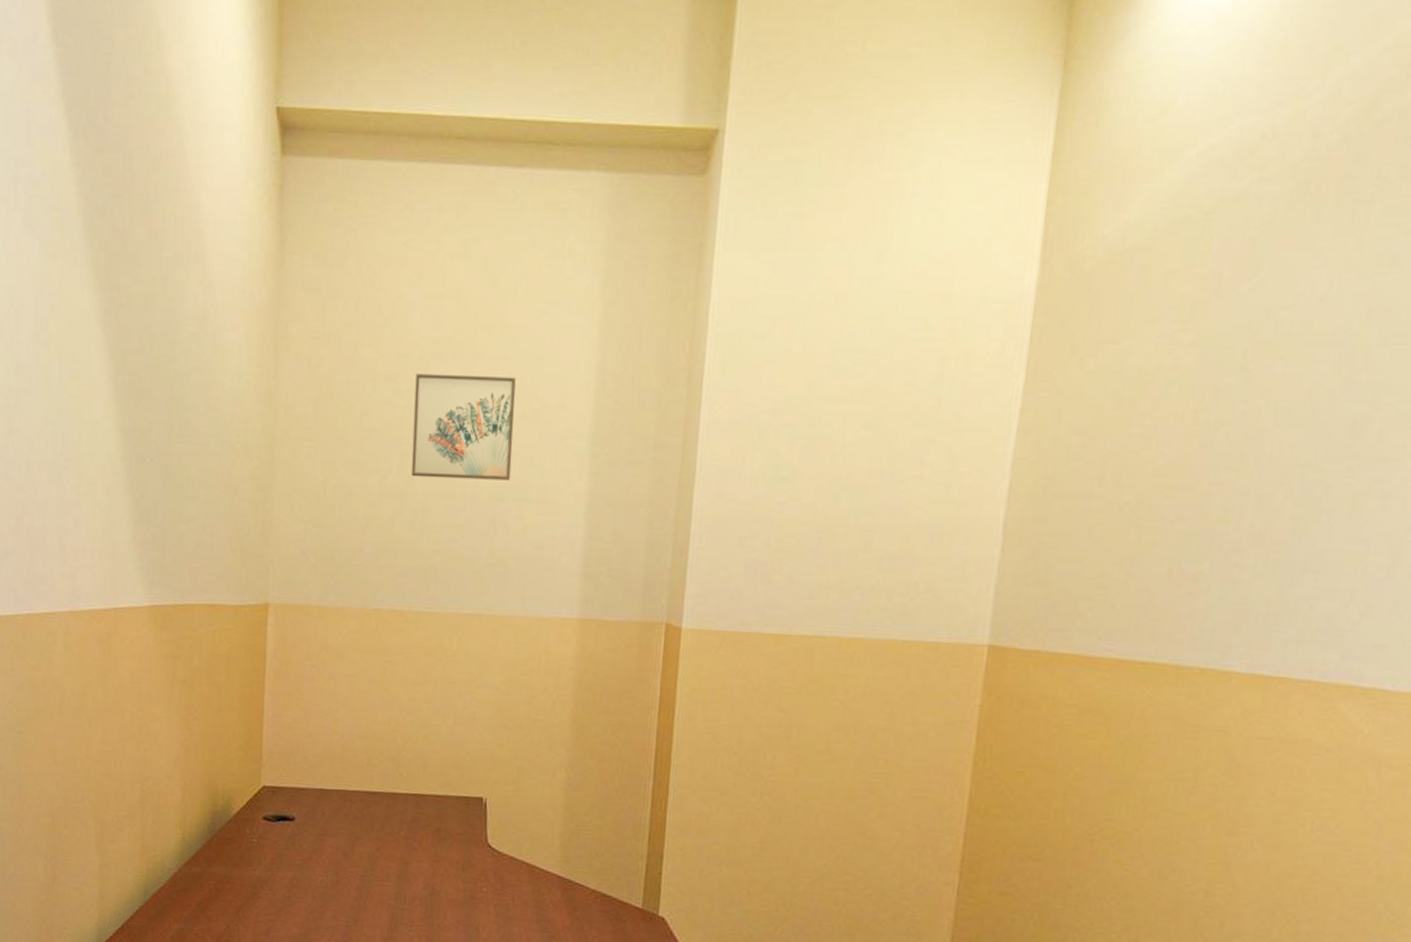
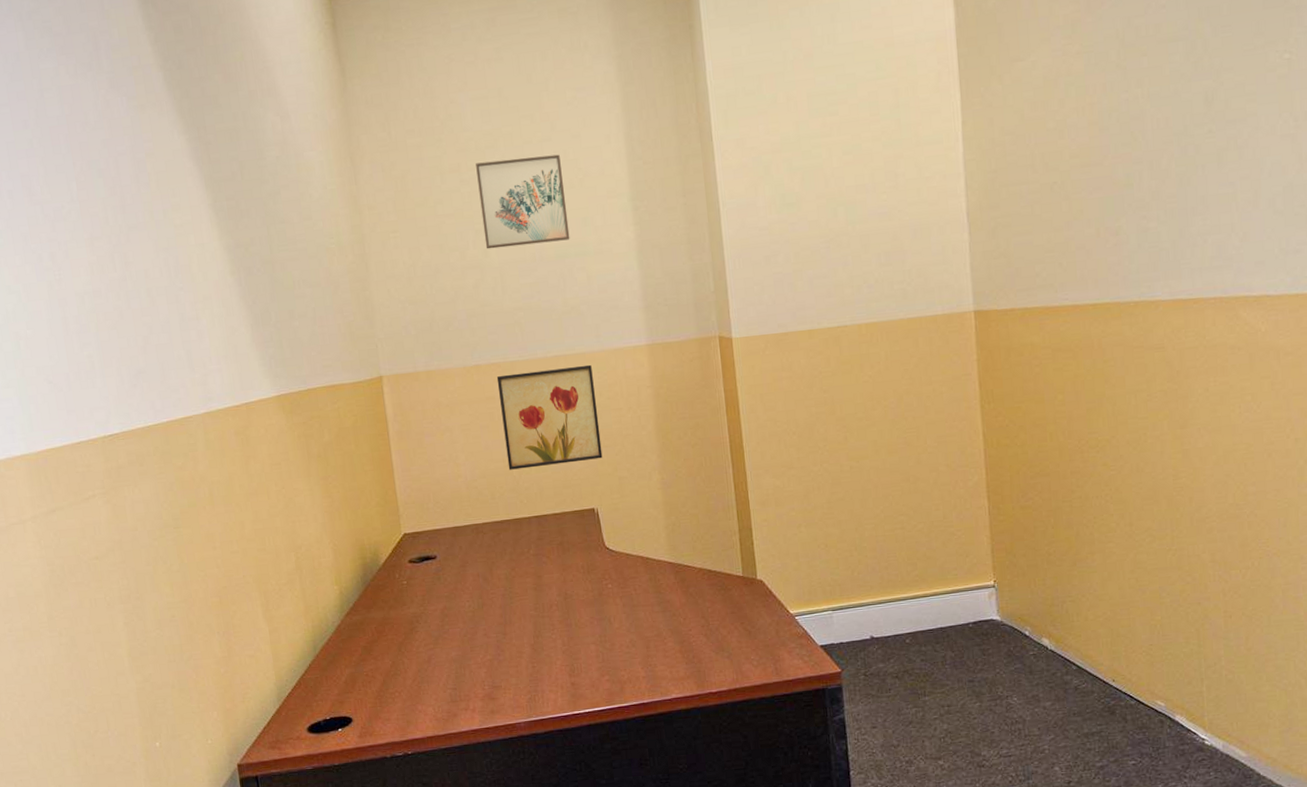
wall art: none [392,625,509,742] -> present [496,364,603,470]

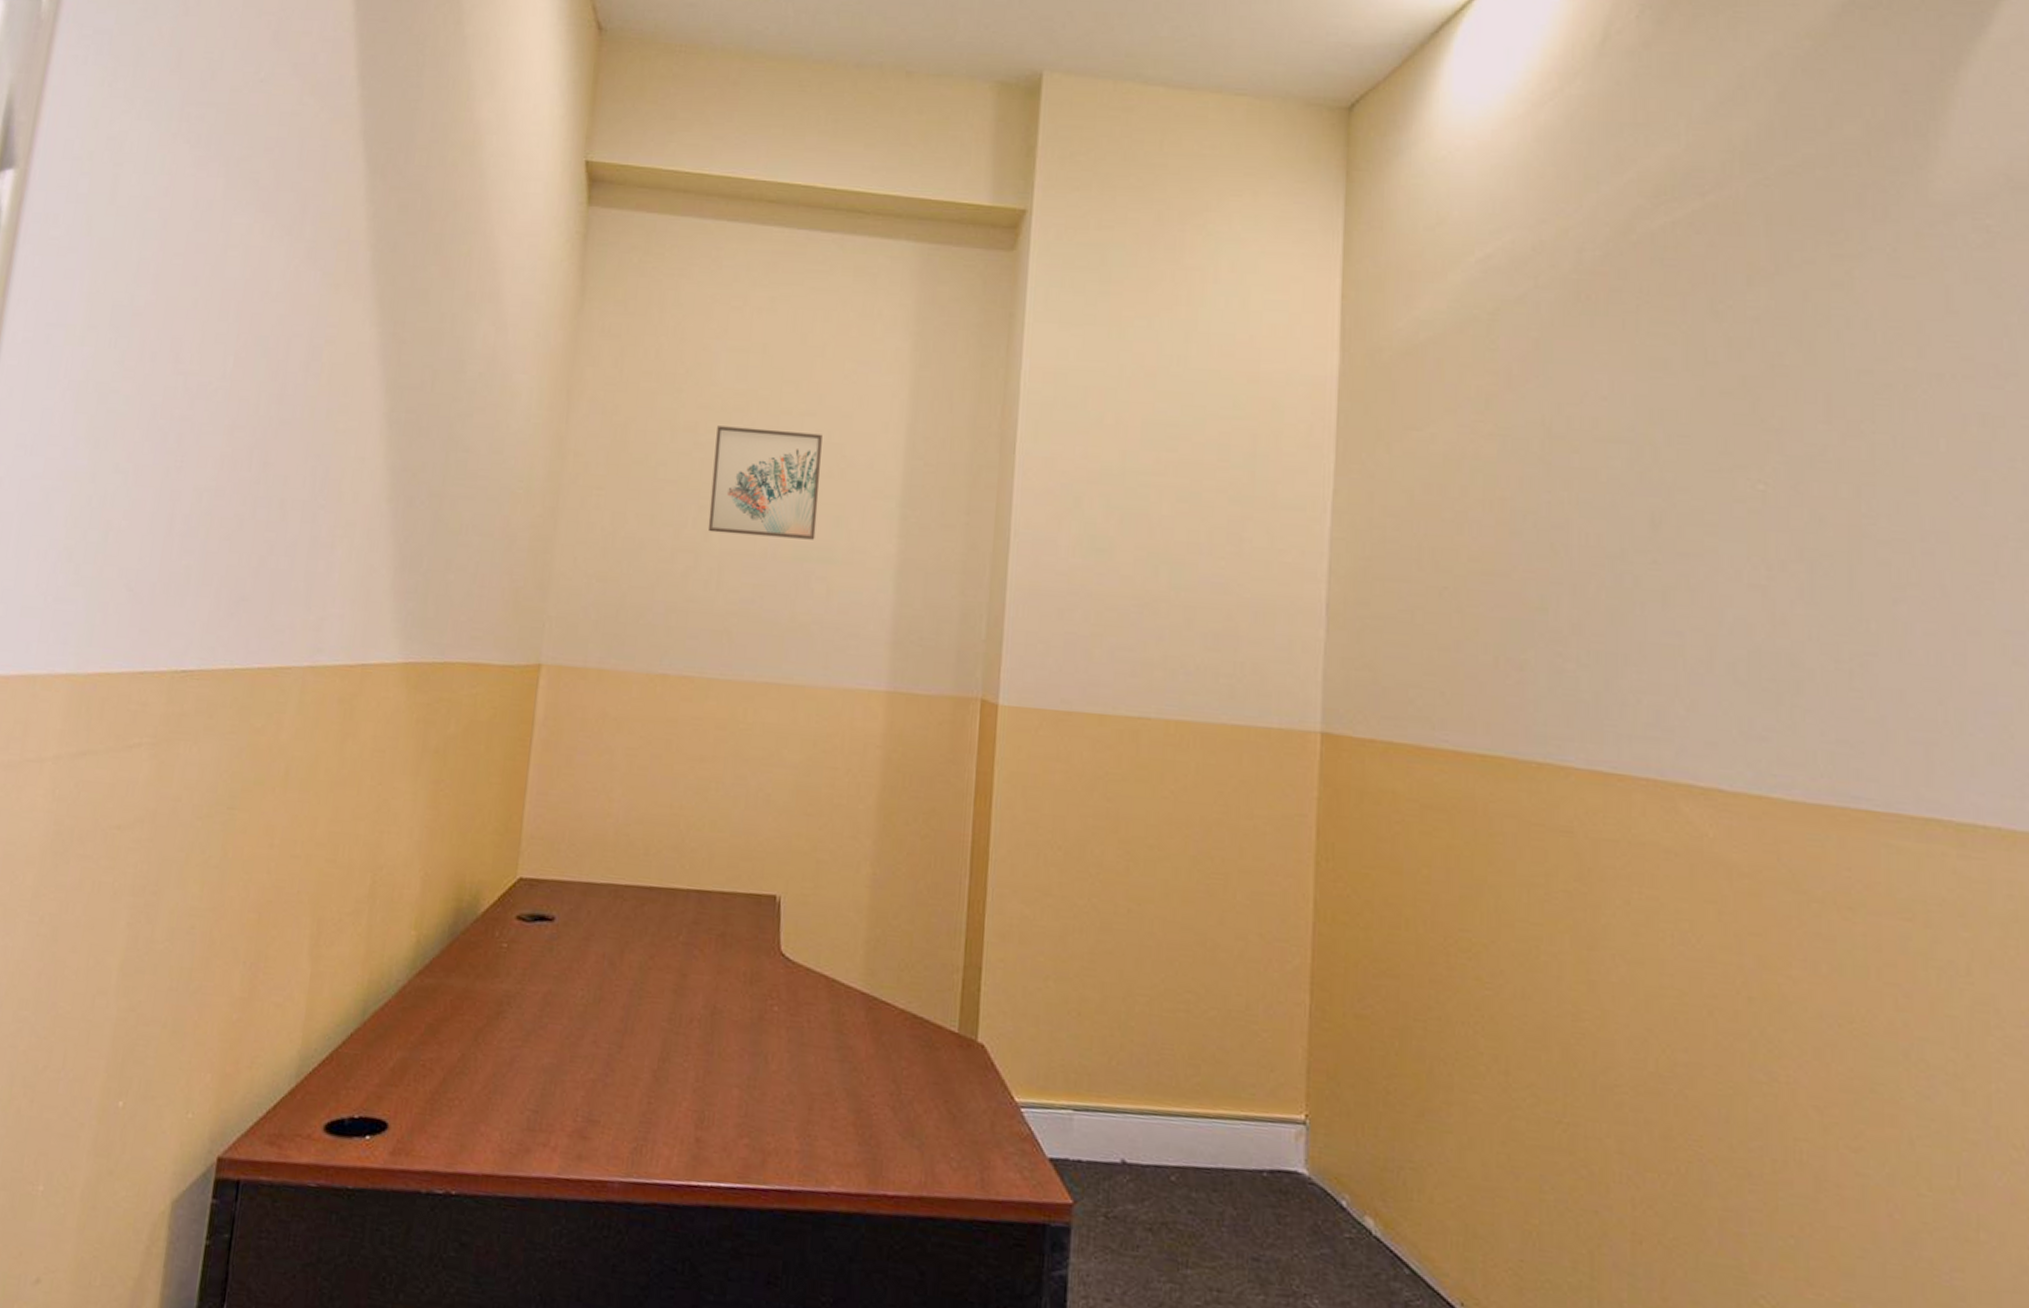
wall art: present [496,364,603,470] -> none [675,693,810,830]

